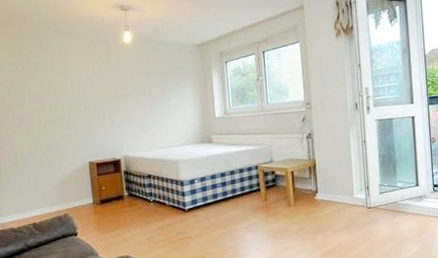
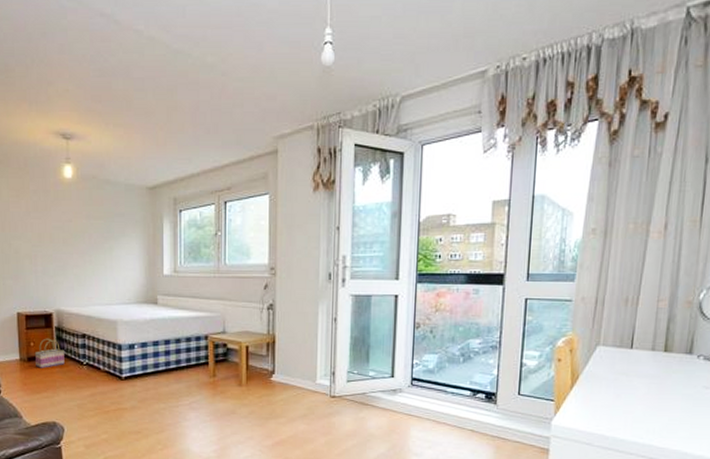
basket: none [106,181,134,209] -> present [34,338,65,368]

